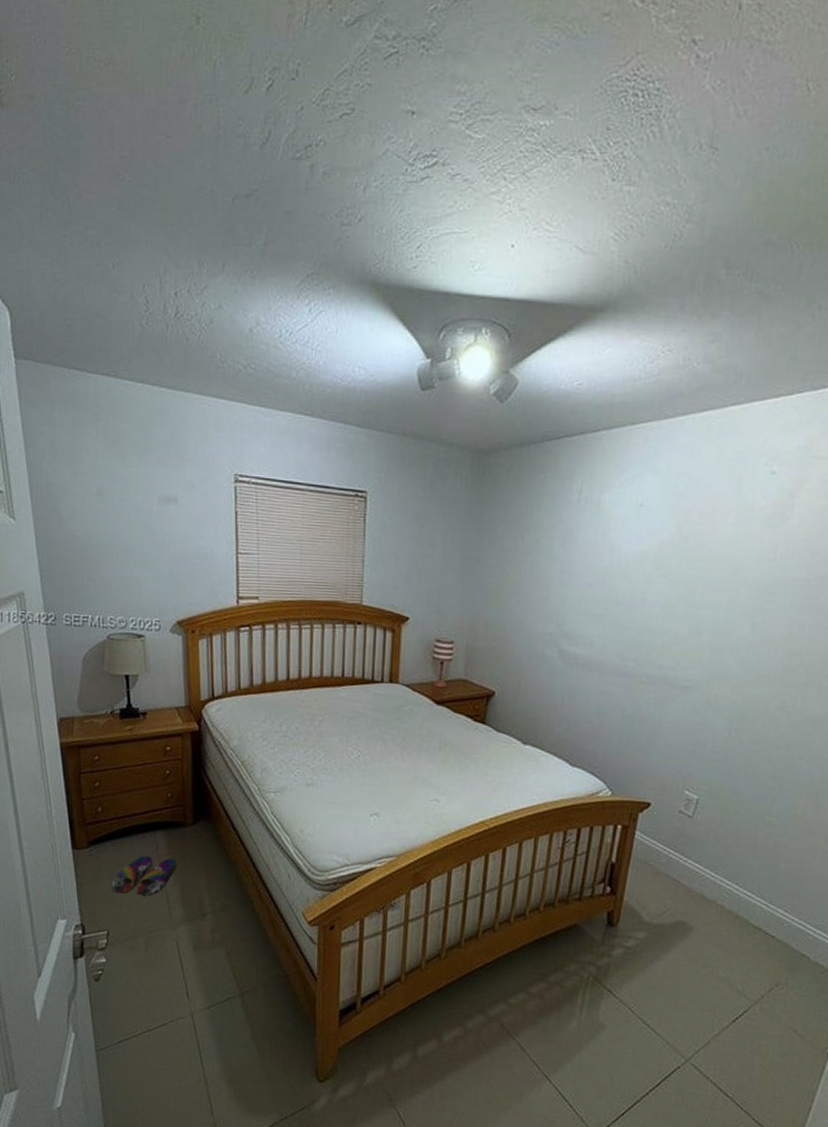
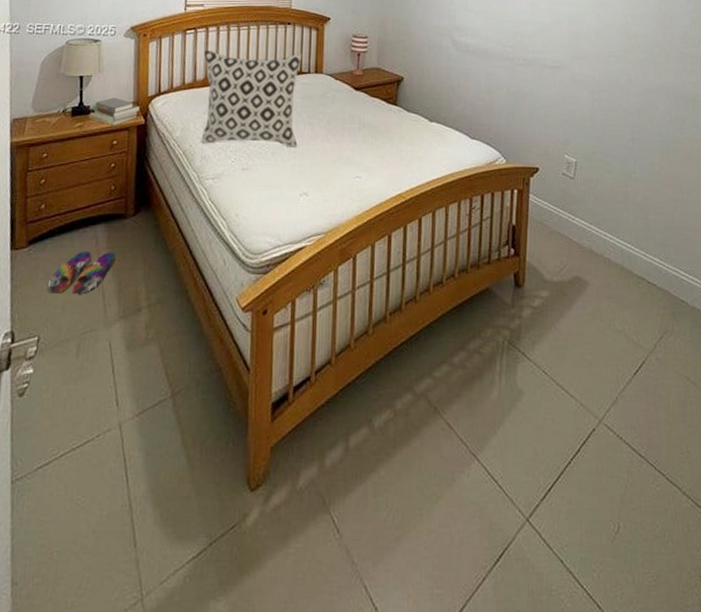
books: none [138,700,192,732] -> present [88,97,140,127]
pillow: none [260,650,374,764] -> present [201,49,301,147]

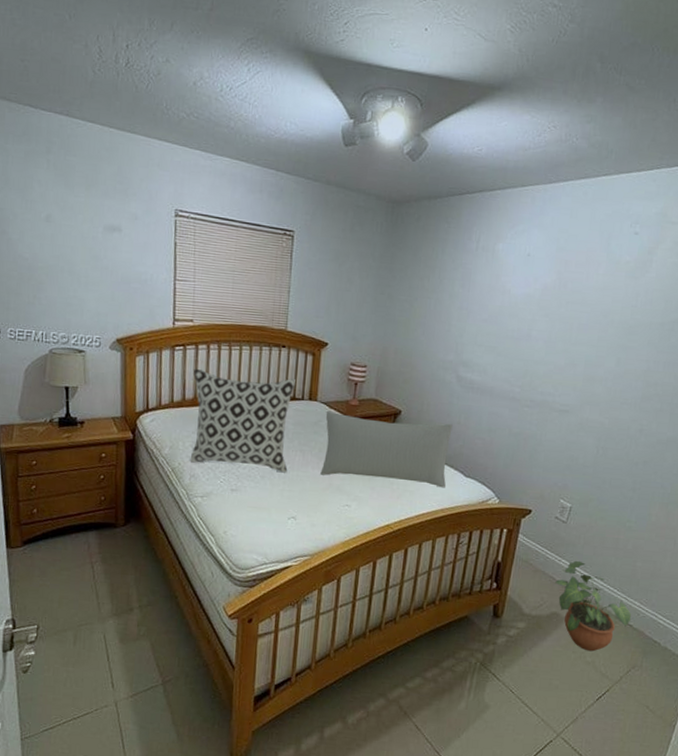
slippers: present [48,250,116,294] -> none [44,554,108,592]
books: present [88,97,140,127] -> none [76,410,128,440]
pillow: none [330,82,453,152] -> present [320,410,453,488]
potted plant: none [572,217,654,318] -> present [555,560,632,652]

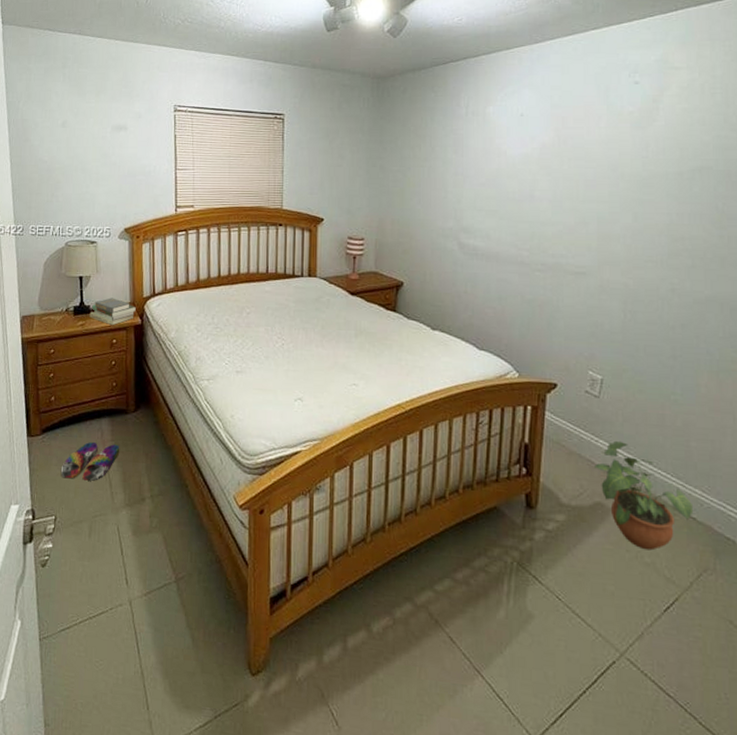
slippers: none [44,554,108,592] -> present [61,441,120,481]
books: none [76,410,128,440] -> present [89,298,136,326]
pillow: present [190,368,295,472] -> none [195,251,294,351]
pillow: present [320,410,453,488] -> none [325,286,459,363]

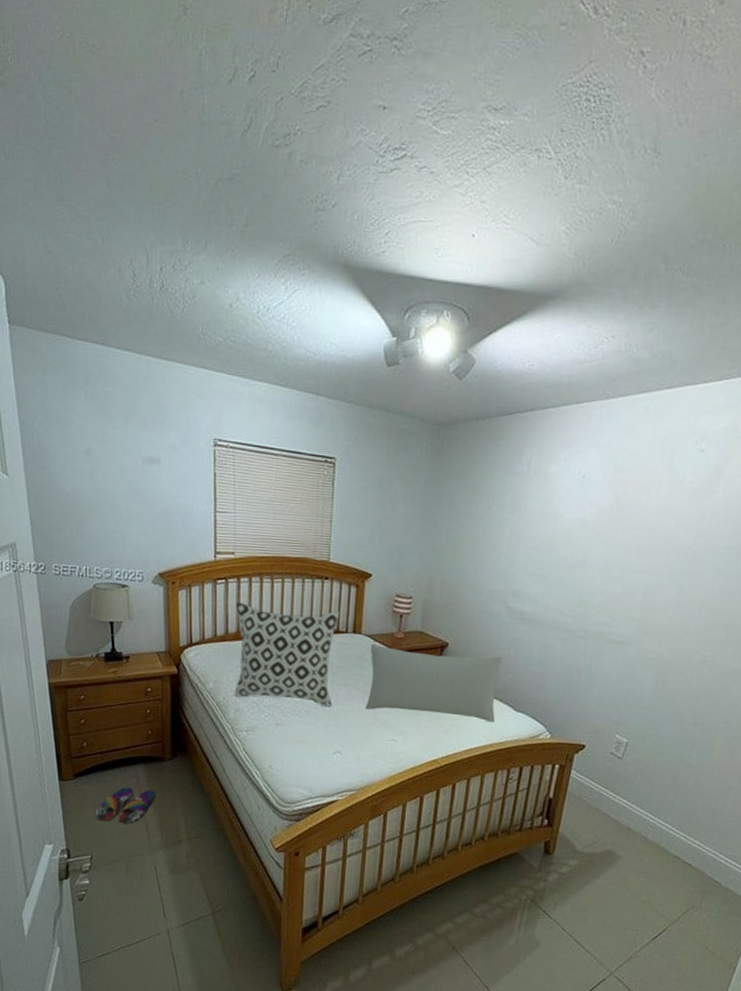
books: present [89,298,136,326] -> none [122,645,172,674]
pillow: none [195,251,294,351] -> present [234,601,339,706]
pillow: none [325,286,459,363] -> present [365,643,502,723]
potted plant: present [595,440,694,551] -> none [609,797,691,891]

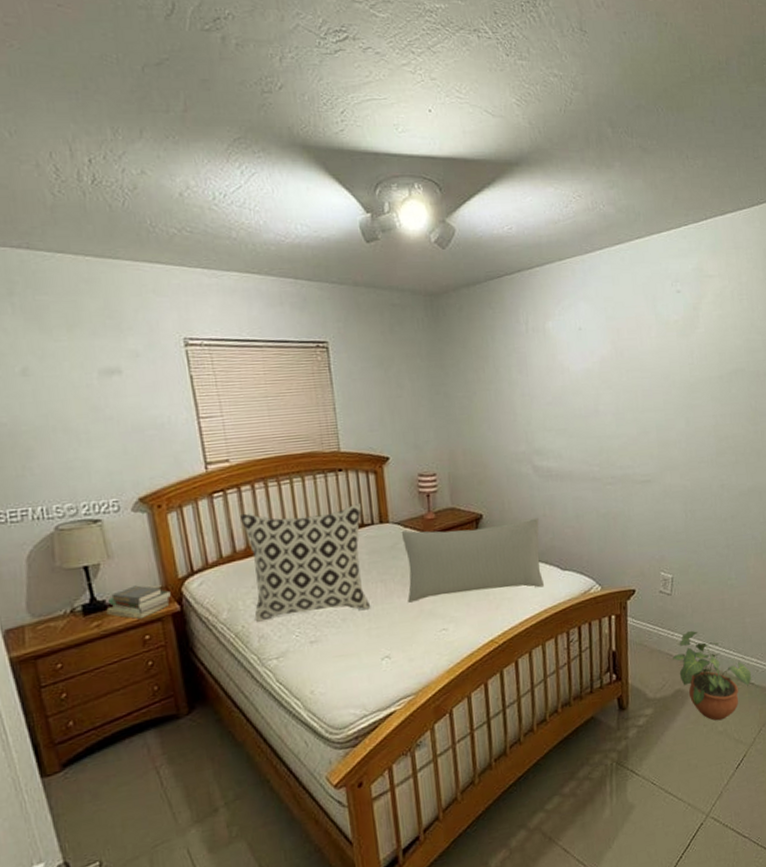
slippers: present [96,786,156,824] -> none [99,757,177,814]
books: none [122,645,172,674] -> present [106,585,171,620]
potted plant: none [609,797,691,891] -> present [673,630,752,721]

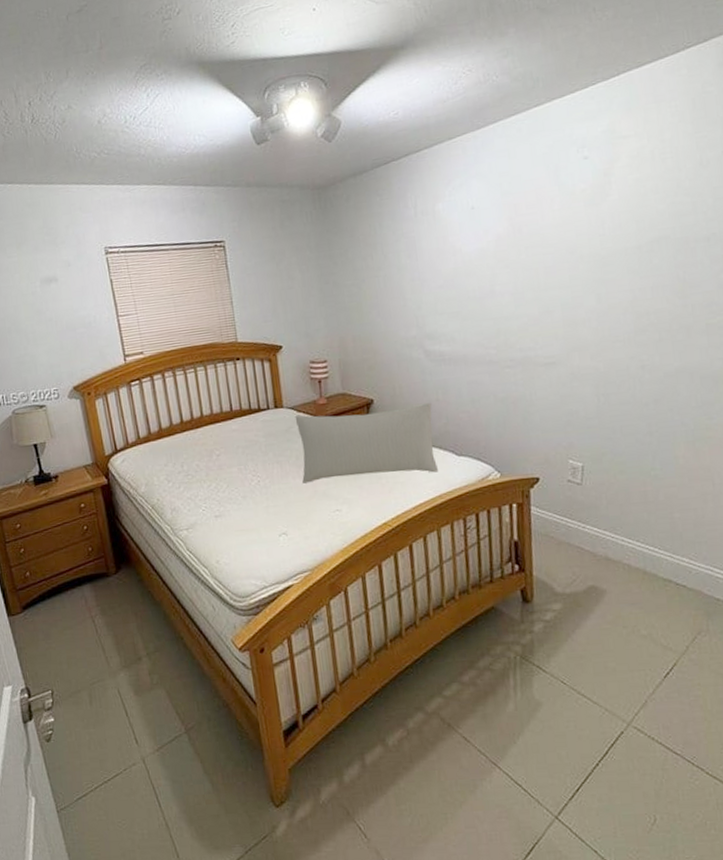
books: present [106,585,171,620] -> none [51,461,100,490]
pillow: present [239,502,371,622] -> none [152,389,269,496]
potted plant: present [673,630,752,721] -> none [584,523,684,624]

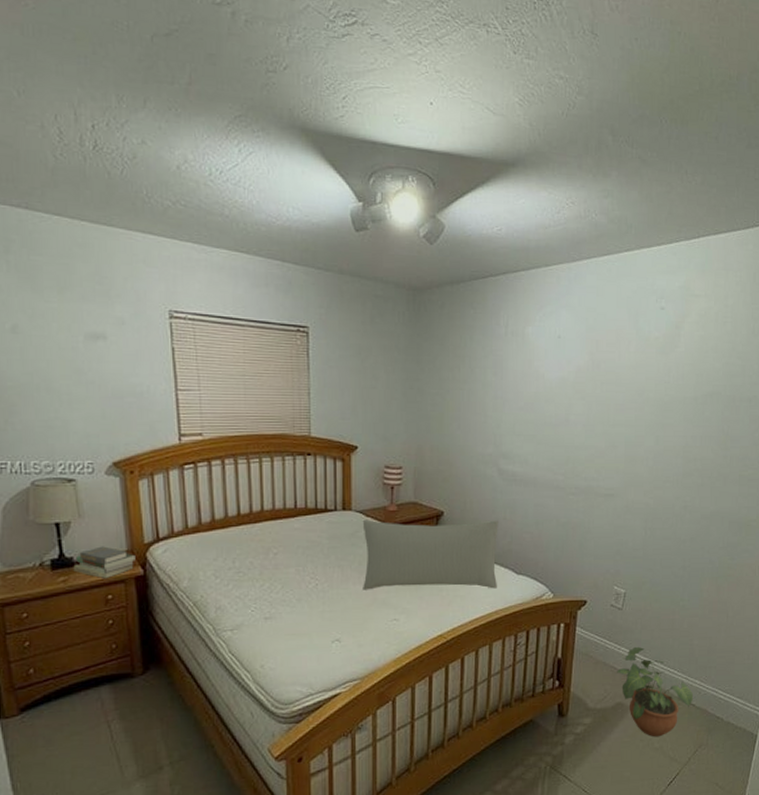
books: none [51,461,100,490] -> present [73,546,136,579]
potted plant: none [584,523,684,624] -> present [617,646,694,737]

